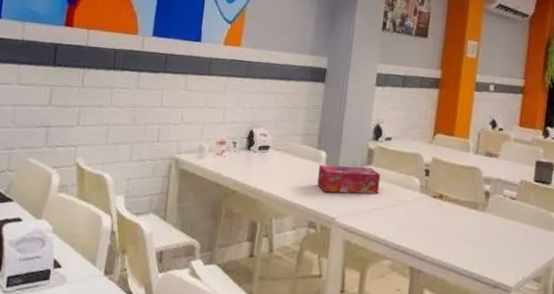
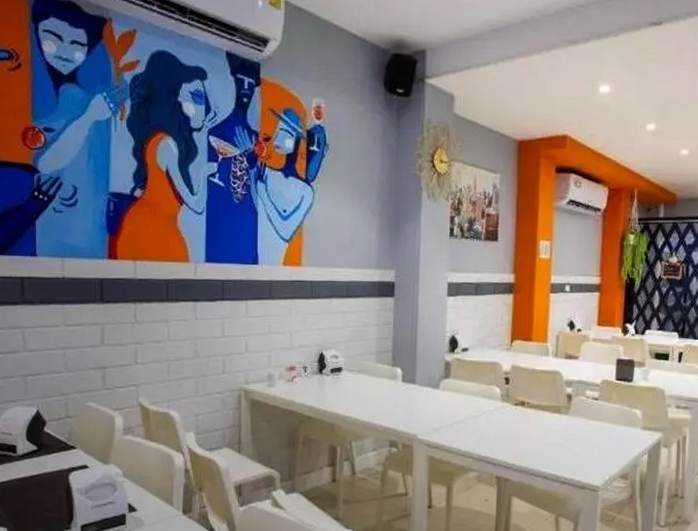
tissue box: present [317,164,381,194] -> none [395,380,460,410]

